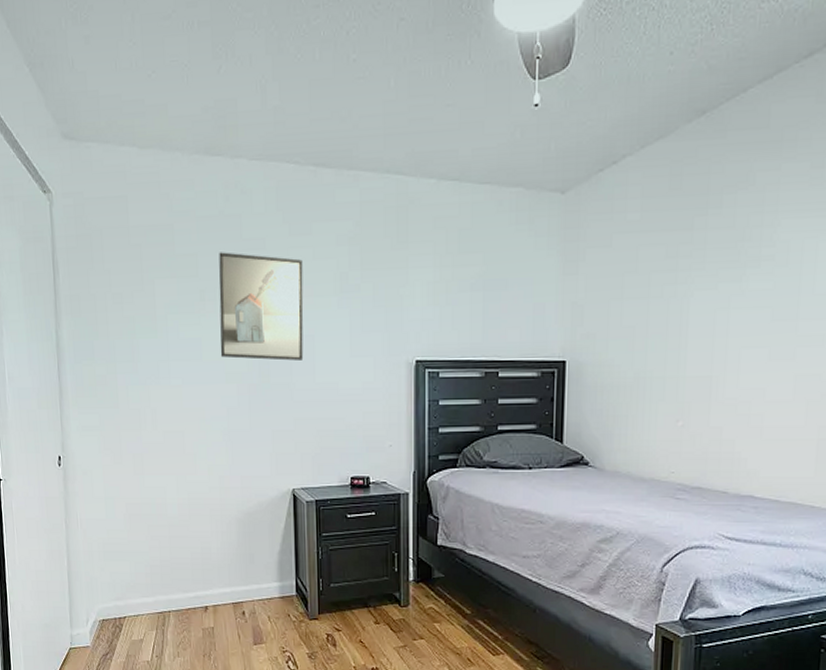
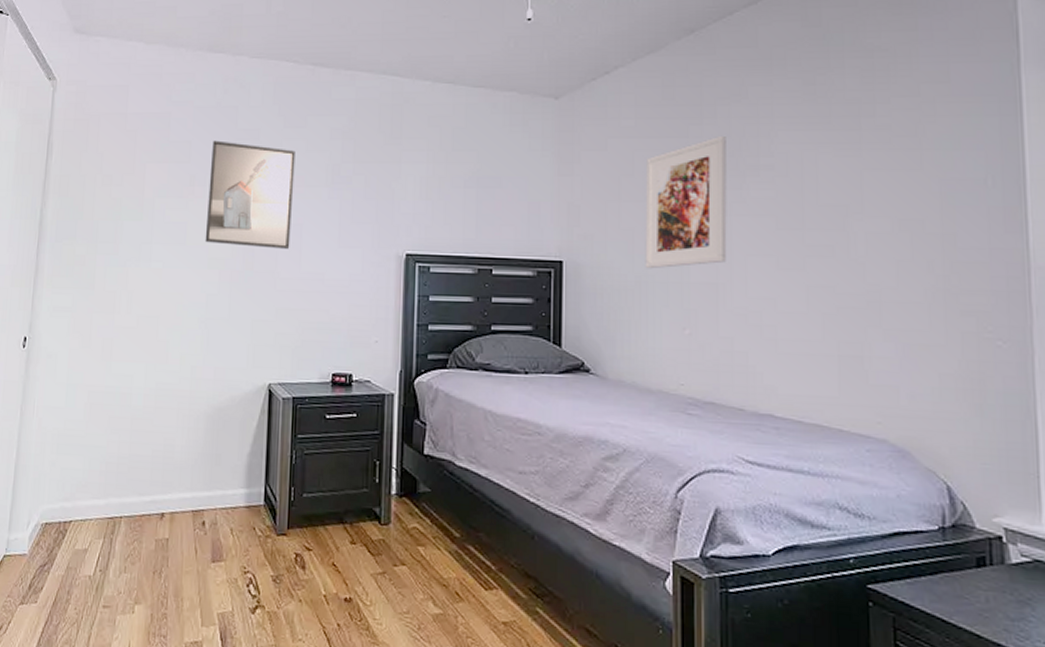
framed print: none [644,226,730,365] -> present [645,135,727,269]

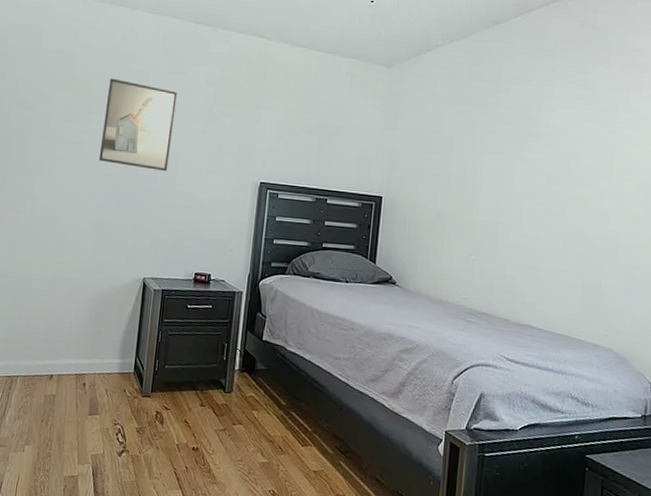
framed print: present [645,135,727,269] -> none [445,107,516,208]

